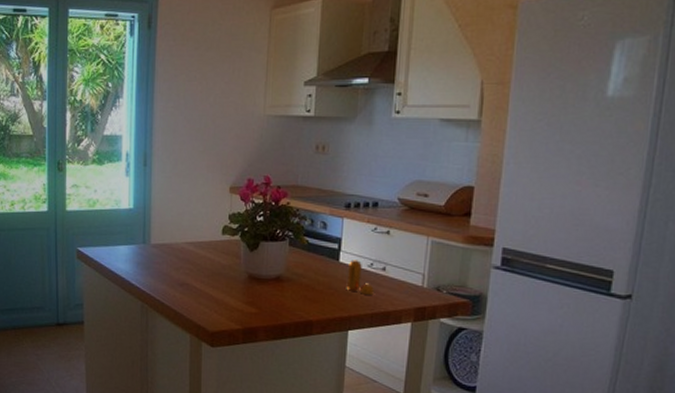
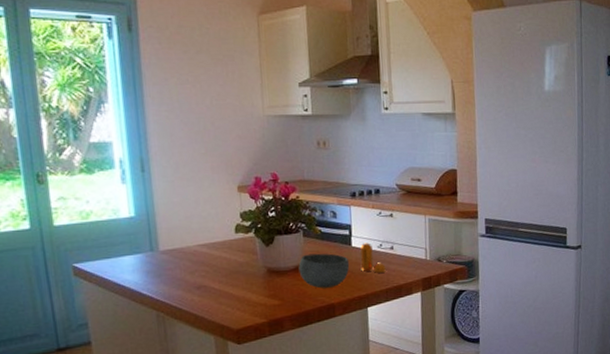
bowl: none [280,264,335,303] -> present [298,253,350,289]

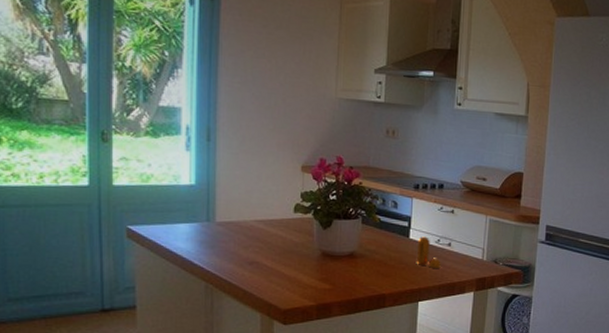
bowl: present [298,253,350,289] -> none [353,241,405,278]

